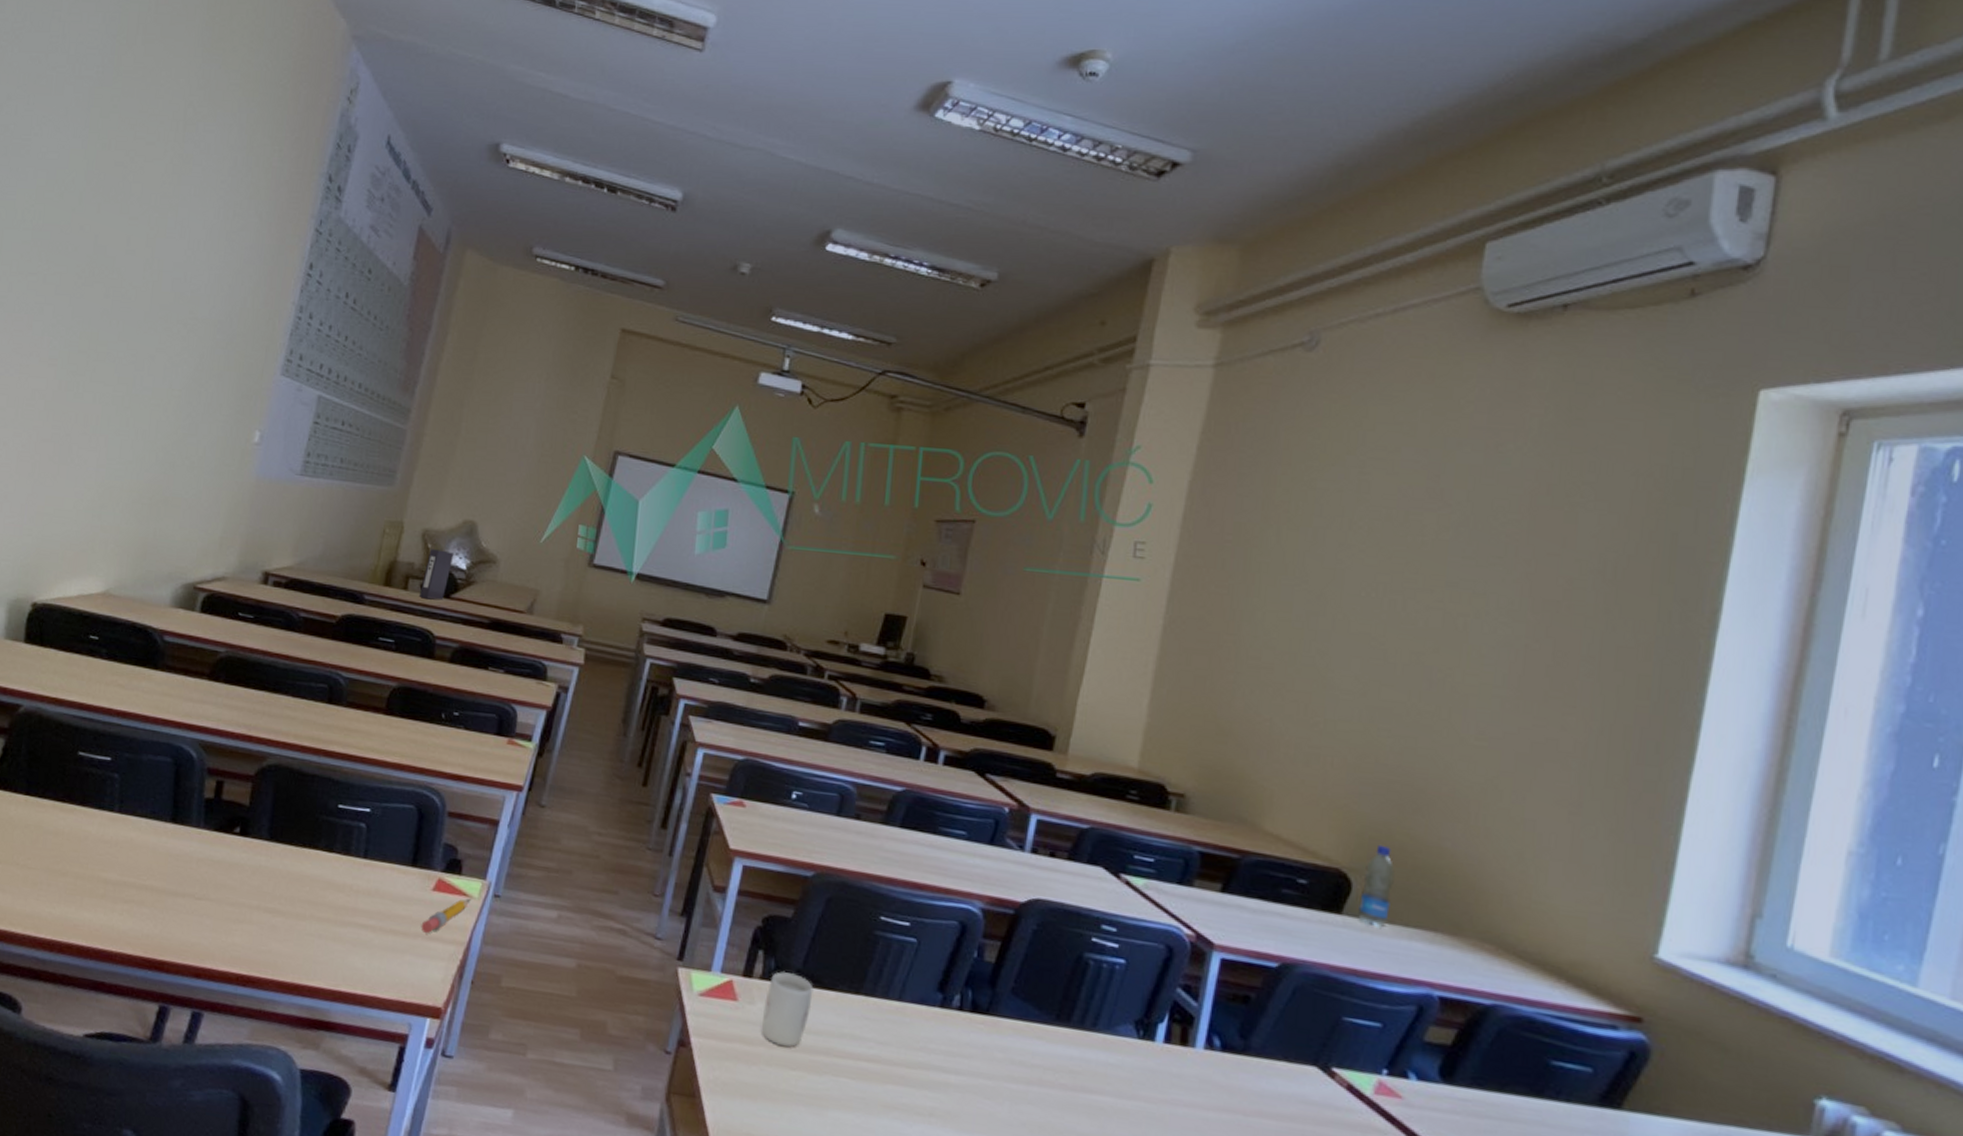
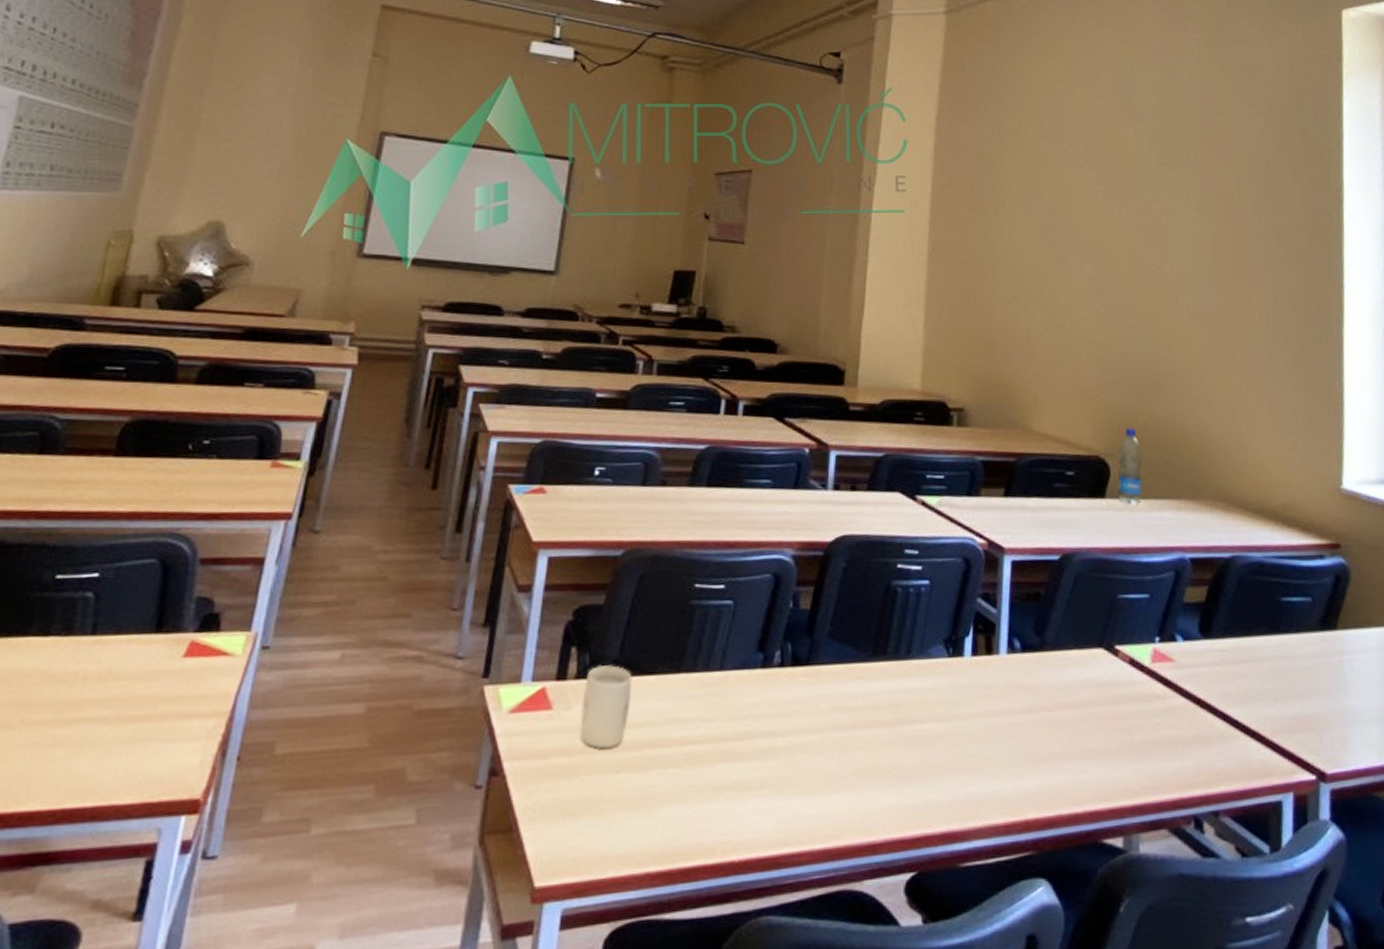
binder: present [418,549,455,601] -> none [154,257,198,315]
pencil: present [421,898,472,934] -> none [169,656,234,712]

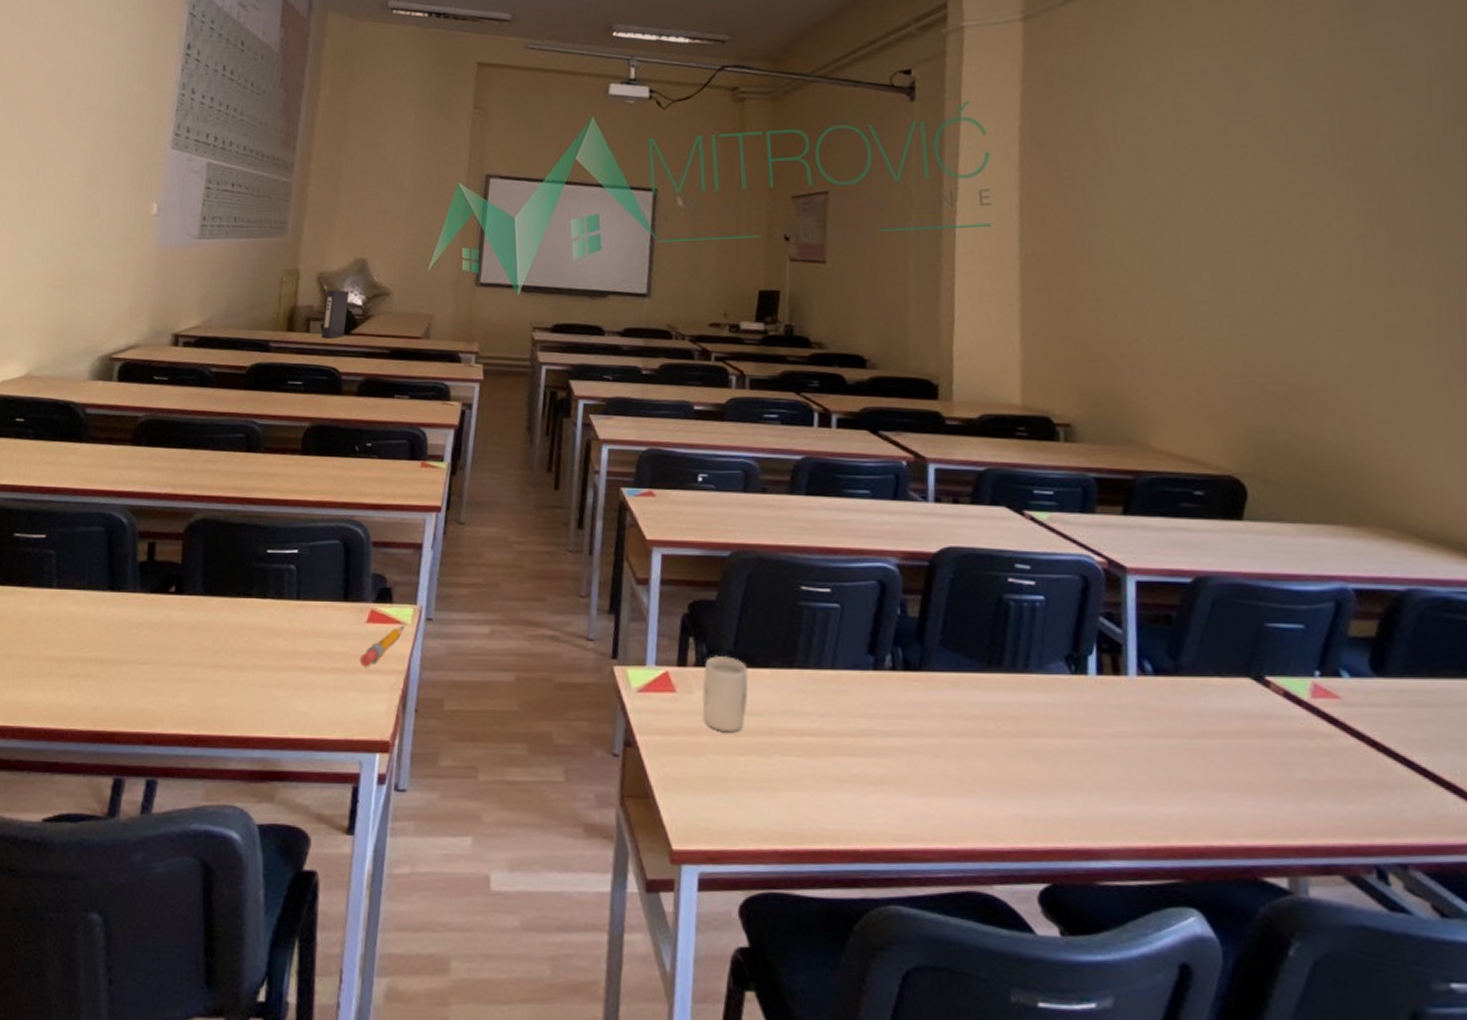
binder: none [154,257,198,315] -> present [321,290,350,339]
pencil: none [169,656,234,712] -> present [359,625,406,668]
bottle: present [1118,427,1143,506] -> none [1256,446,1289,530]

